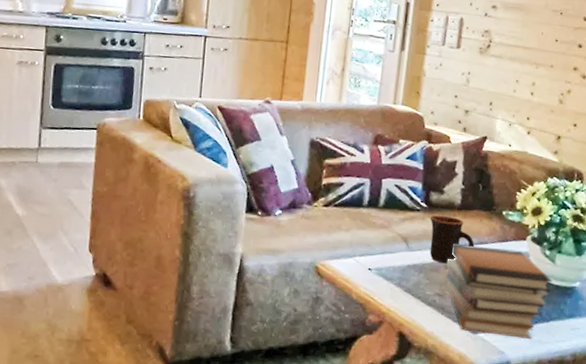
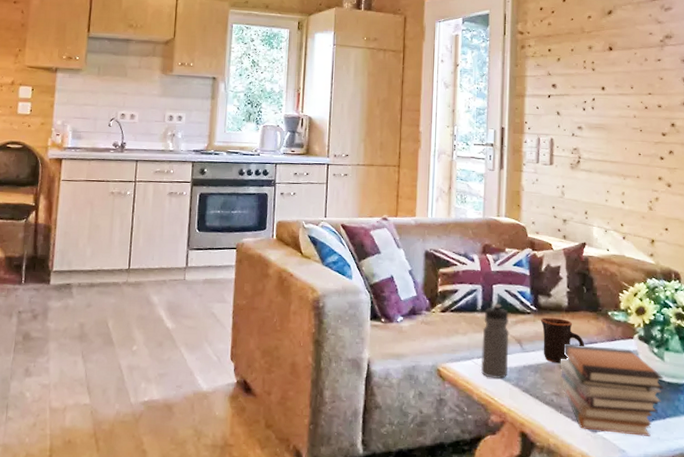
water bottle: none [361,199,397,278] -> present [480,304,509,379]

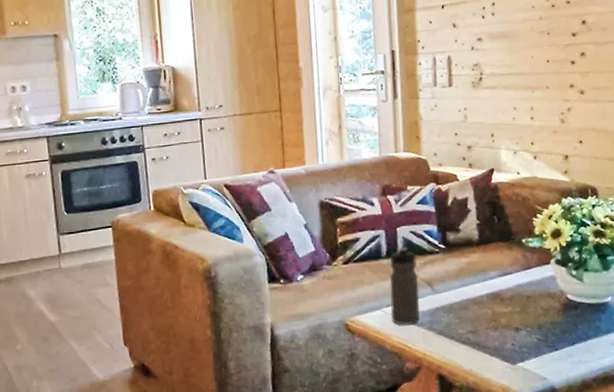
mug: present [540,318,585,364] -> none [450,253,499,301]
book stack: present [561,343,663,437] -> none [475,275,584,363]

